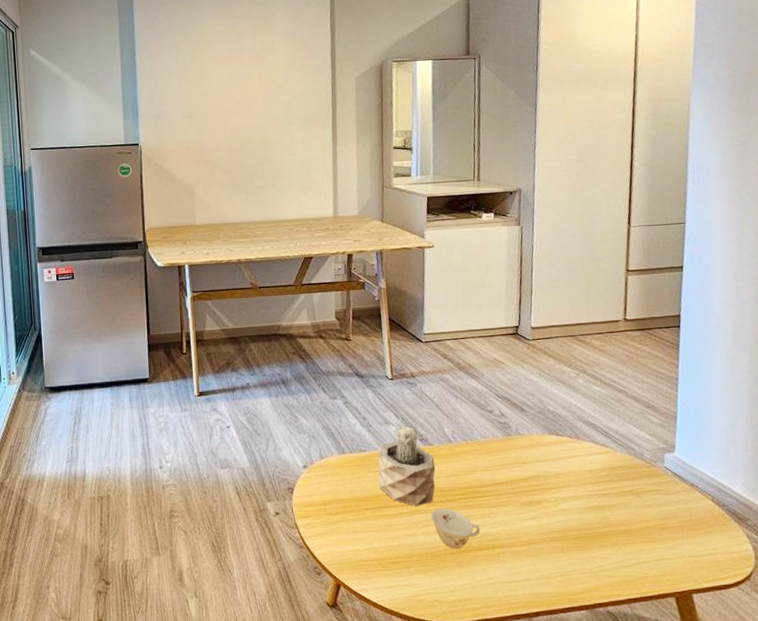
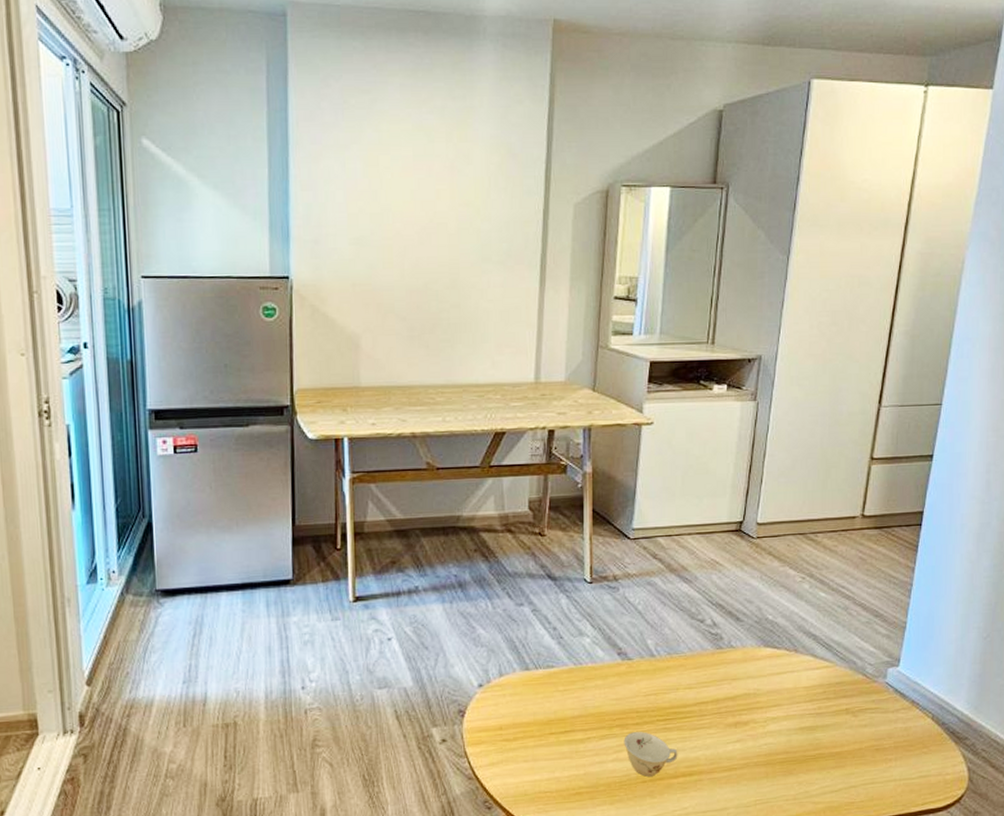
succulent plant: present [378,426,436,507] -> none [566,637,633,730]

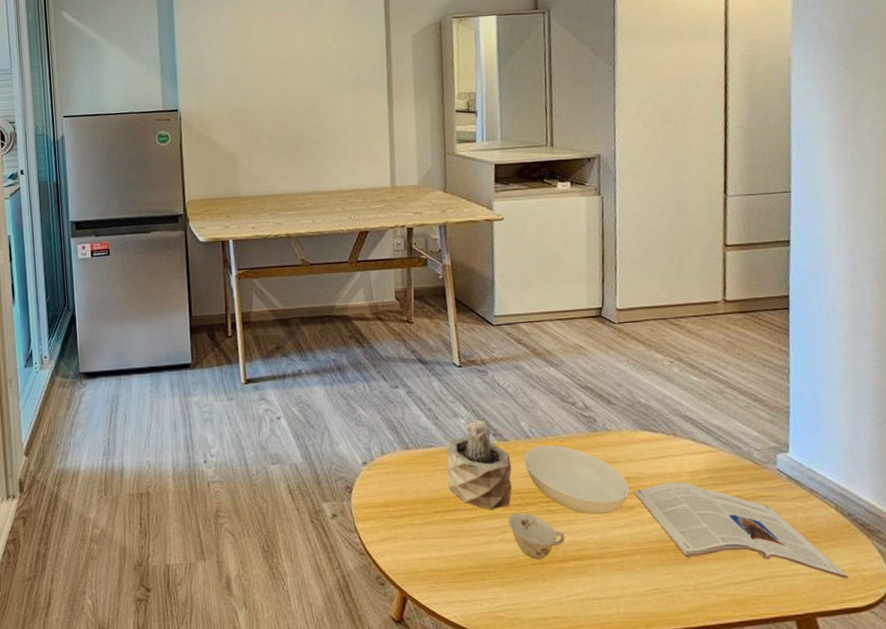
succulent plant: none [566,637,633,730] -> present [446,419,512,510]
bowl: none [646,663,747,732] -> present [523,445,630,515]
magazine: none [749,697,934,783] -> present [633,482,849,579]

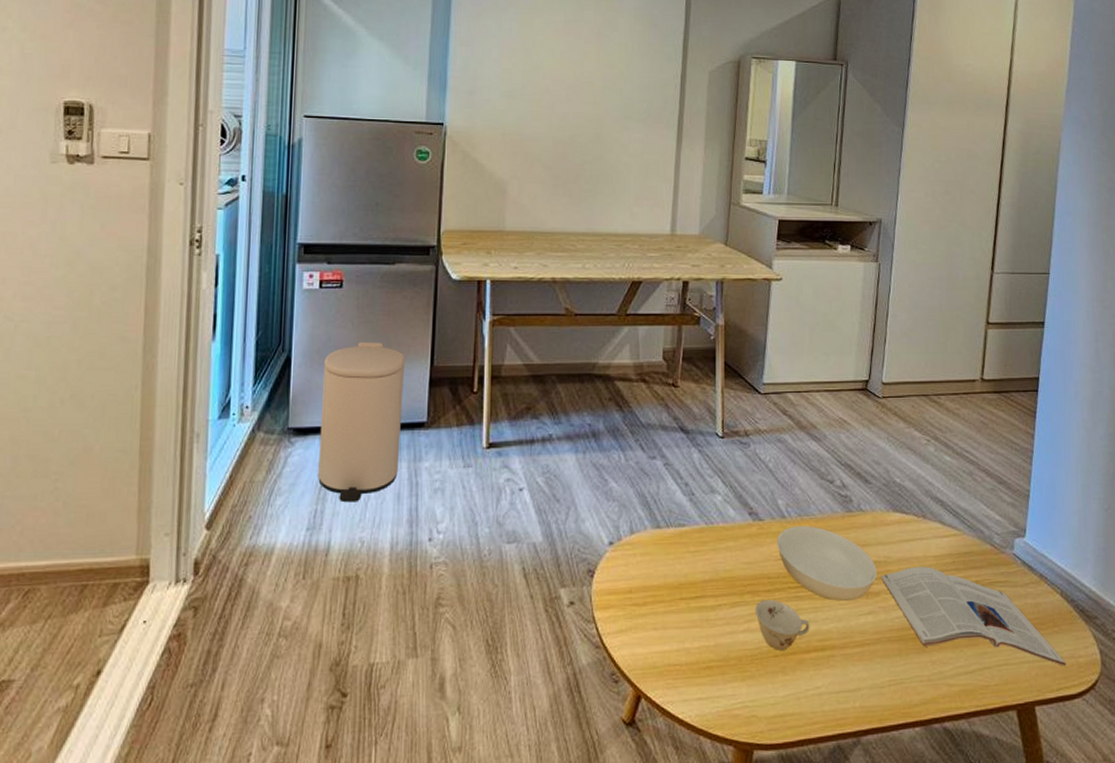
pedal bin: none [102,298,172,433] -> present [318,341,406,503]
succulent plant: present [446,419,512,510] -> none [698,495,764,597]

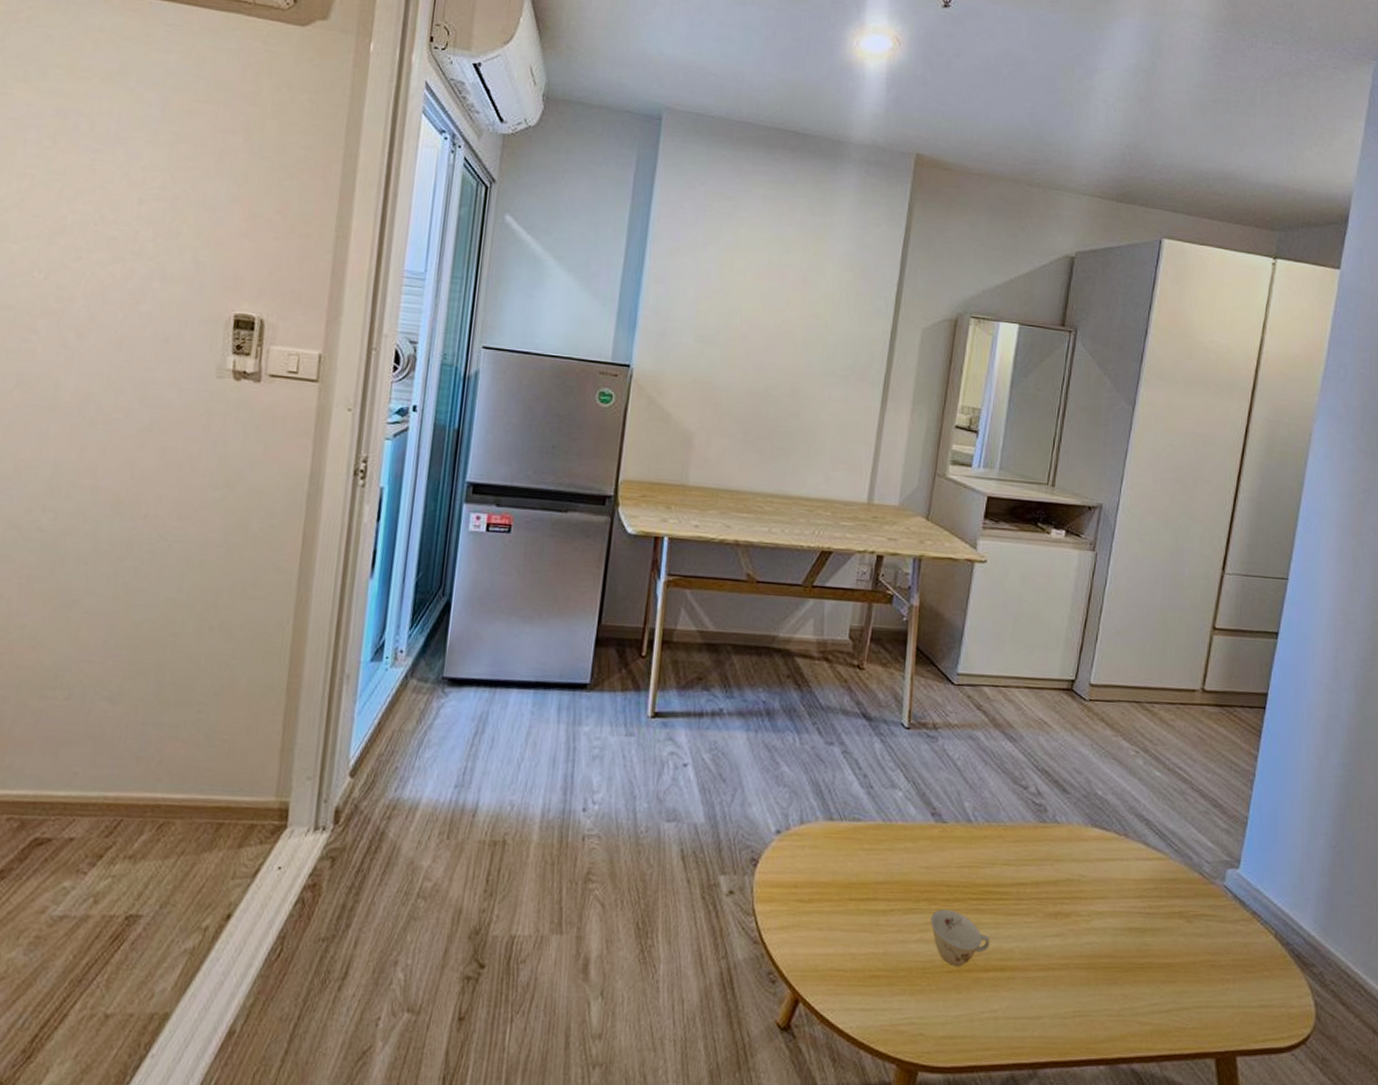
pedal bin: present [318,341,406,503] -> none [470,591,572,763]
bowl: present [777,526,878,602] -> none [960,832,1070,920]
magazine: present [880,567,1067,666] -> none [1072,889,1276,1016]

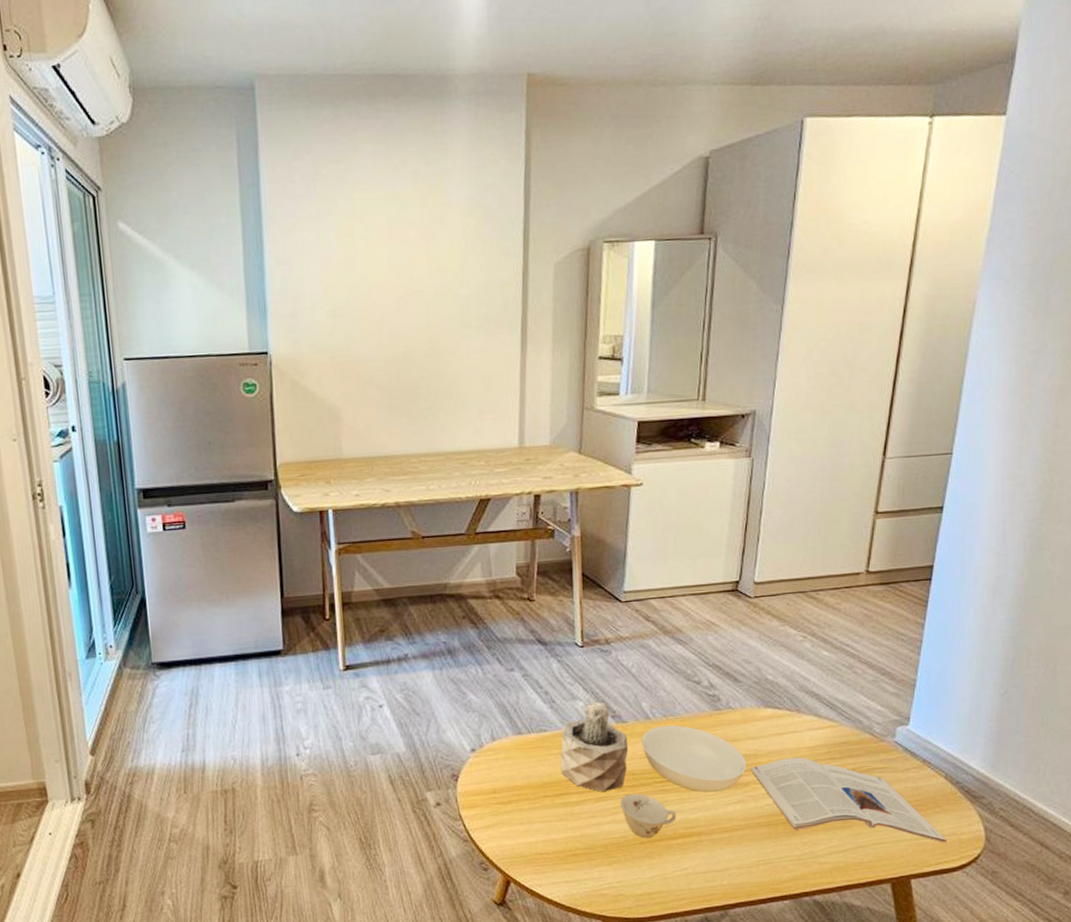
succulent plant: none [871,792,946,903] -> present [560,701,629,793]
bowl: none [960,832,1070,920] -> present [641,725,747,793]
magazine: none [1072,889,1276,1016] -> present [750,757,948,843]

